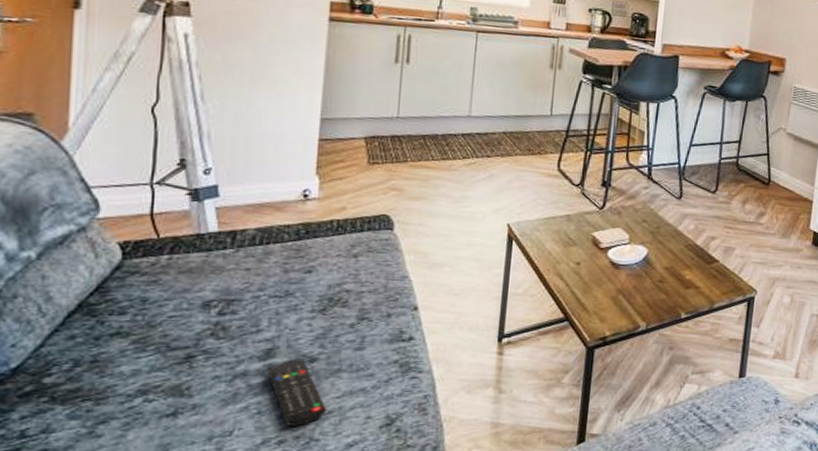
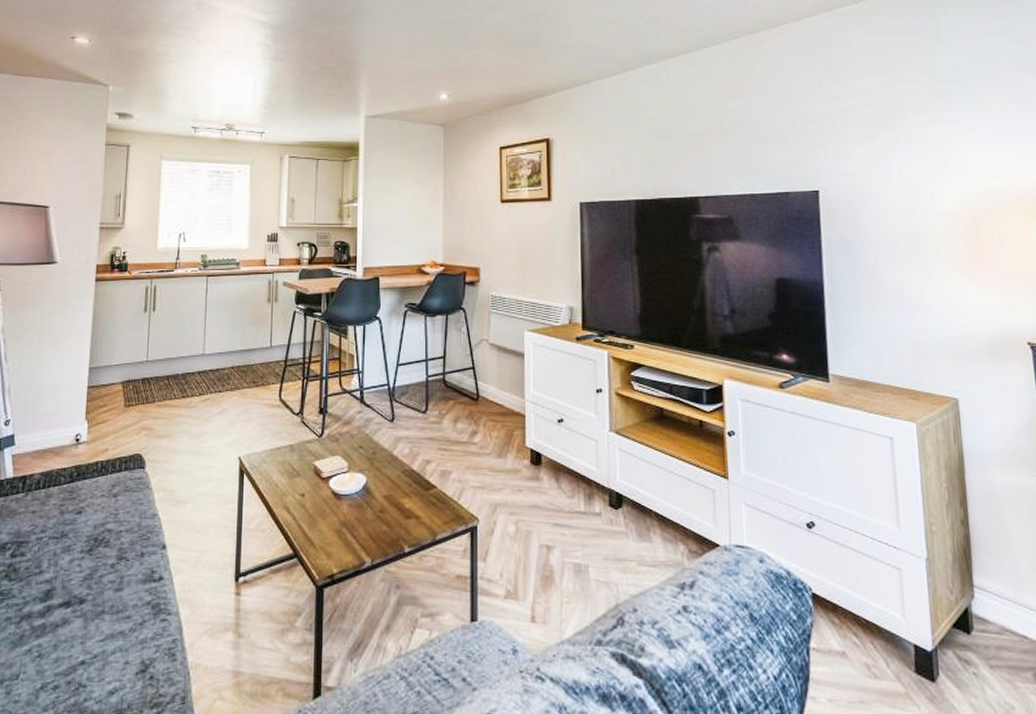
remote control: present [266,359,327,426] -> none [46,600,93,670]

